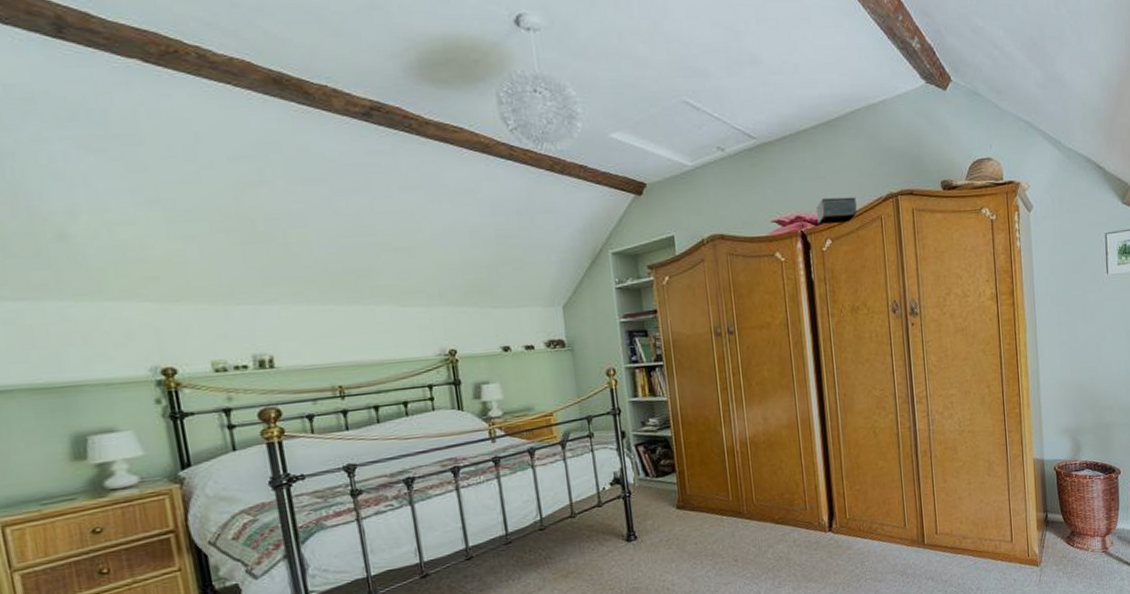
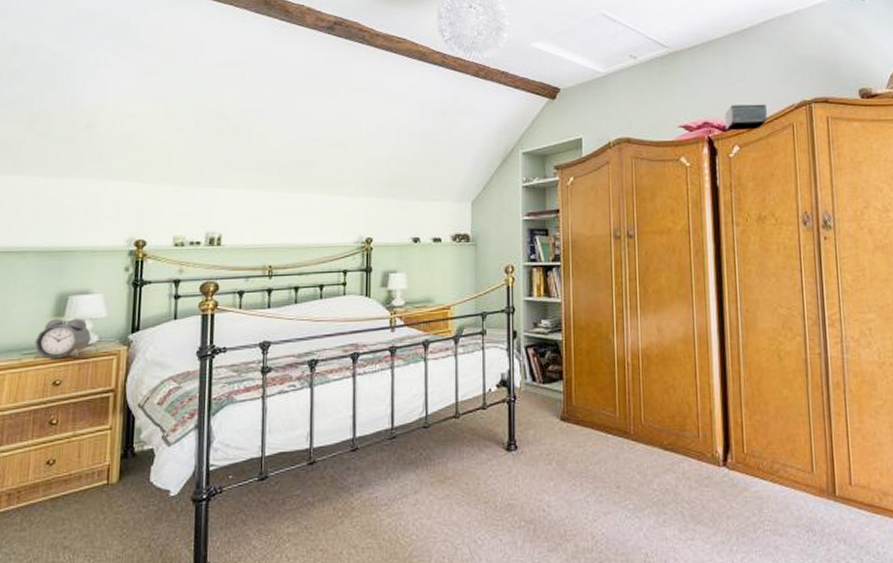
alarm clock: none [54,459,131,509] -> present [34,318,92,360]

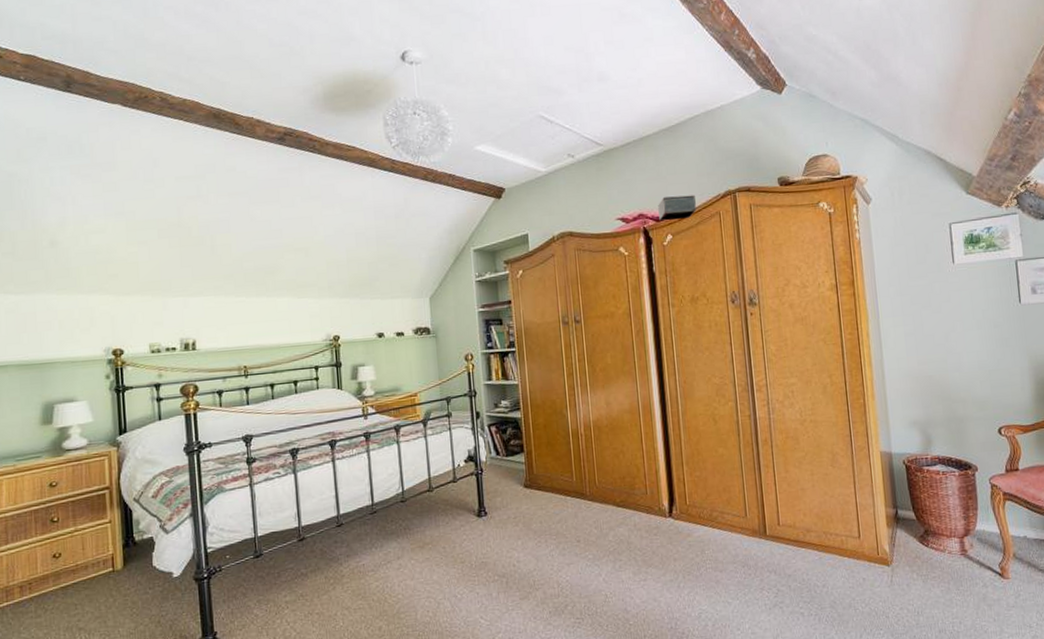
alarm clock: present [34,318,92,360] -> none [27,424,81,465]

